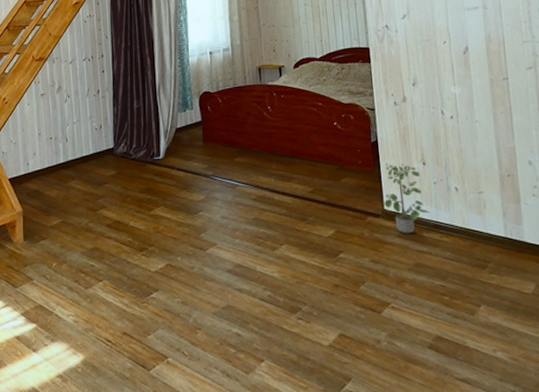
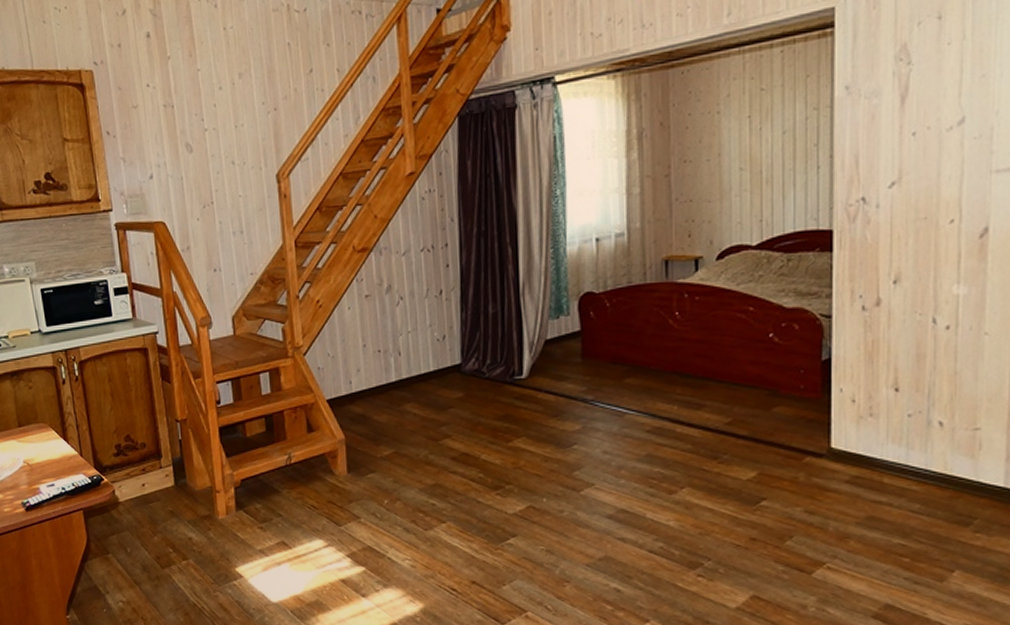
potted plant: present [384,164,430,234] -> none [832,389,898,480]

